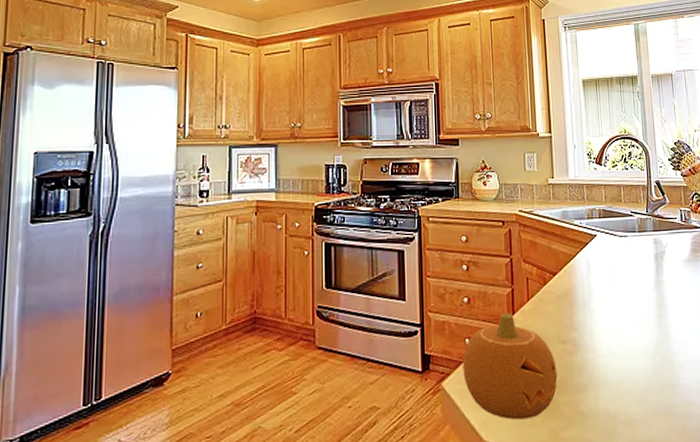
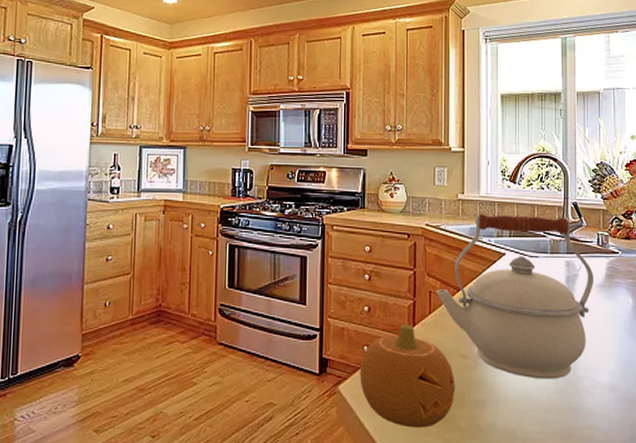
kettle: none [533,196,681,359] -> present [436,214,594,379]

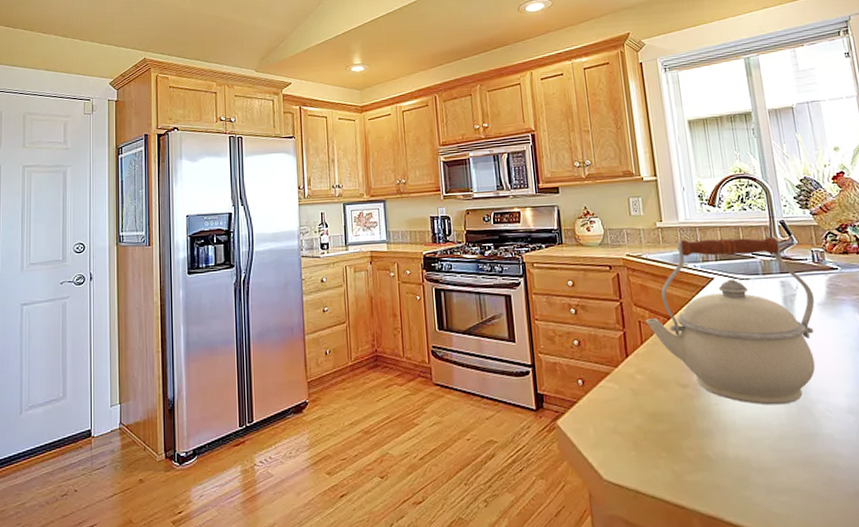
fruit: present [360,324,455,428] -> none [576,356,679,461]

